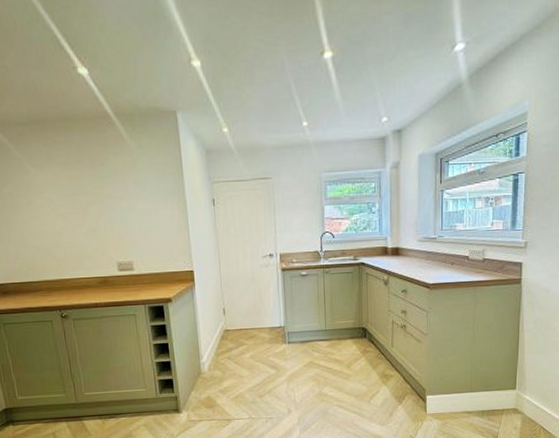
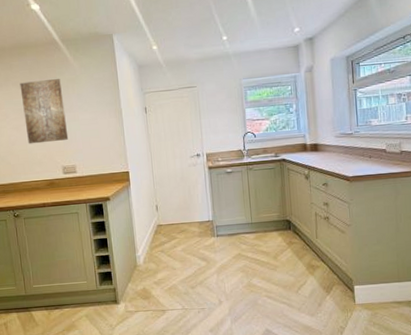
wall art: none [65,161,125,236] -> present [19,79,69,144]

